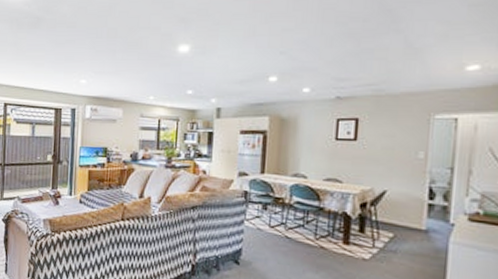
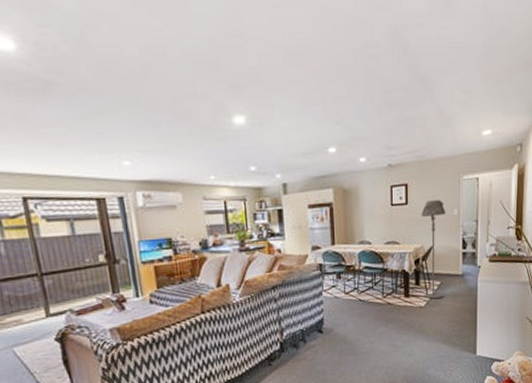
floor lamp: none [369,139,408,254] -> present [421,200,446,299]

